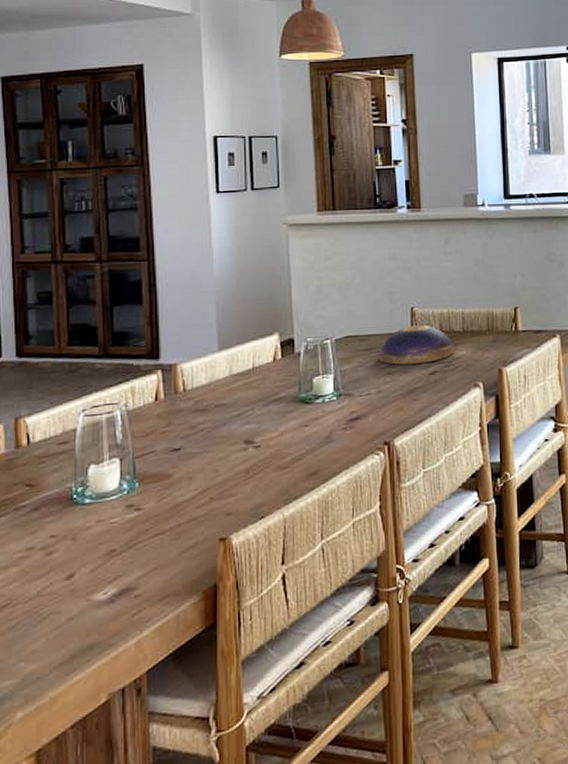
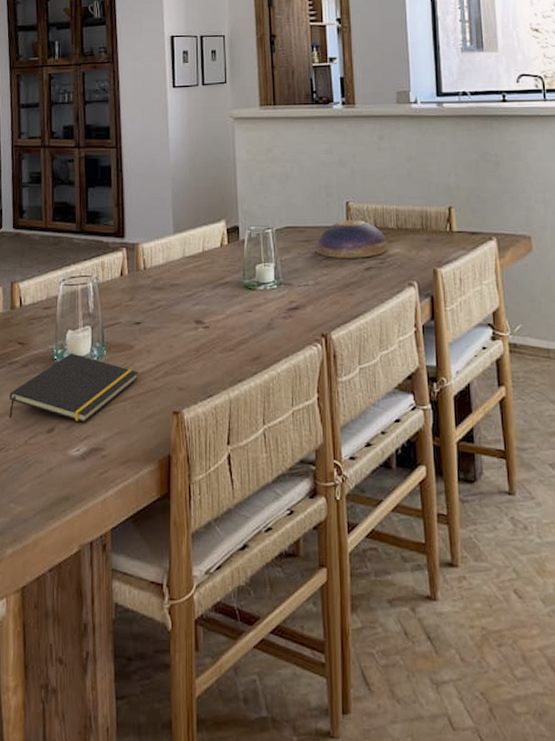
notepad: none [16,489,178,570] -> present [9,353,138,423]

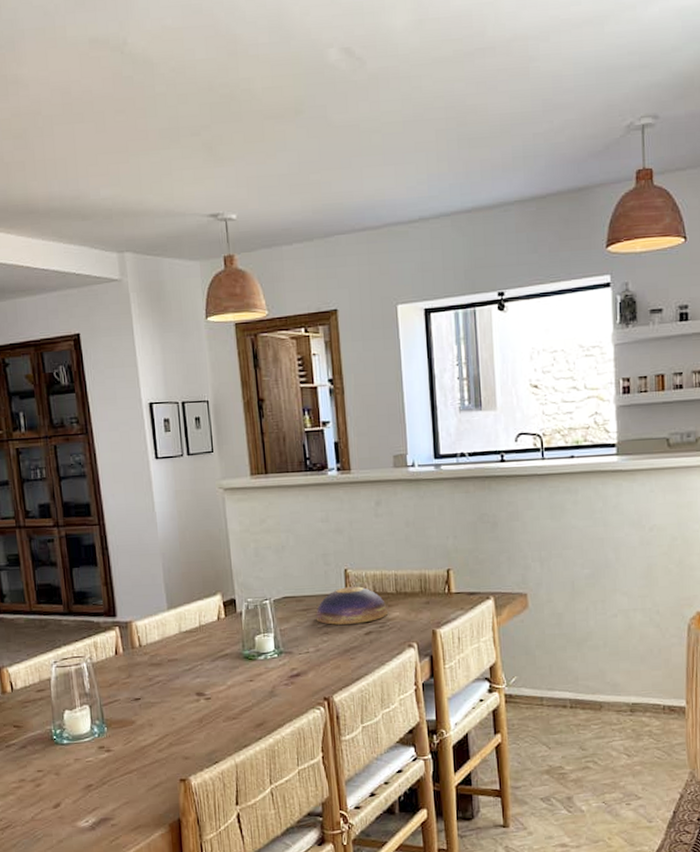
notepad: present [9,353,138,423] -> none [10,732,142,797]

